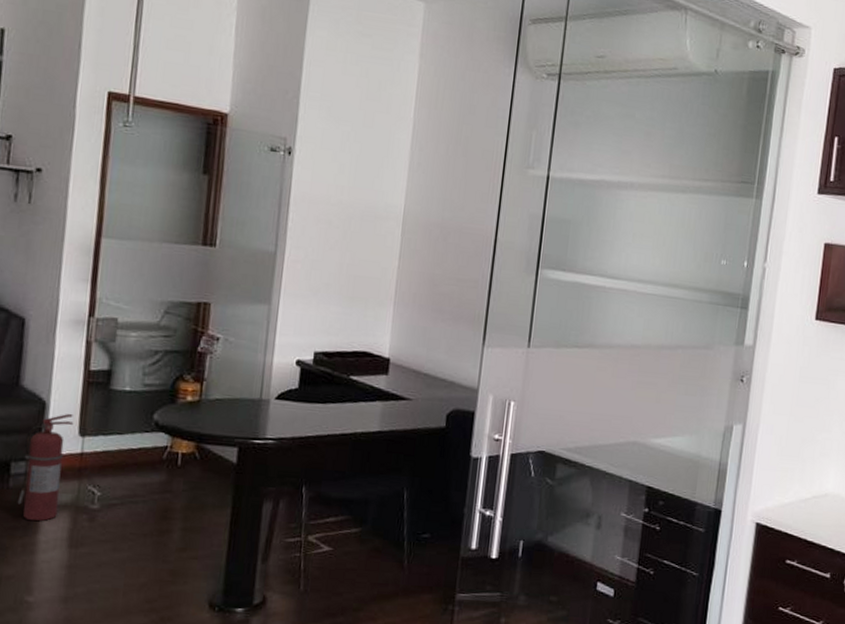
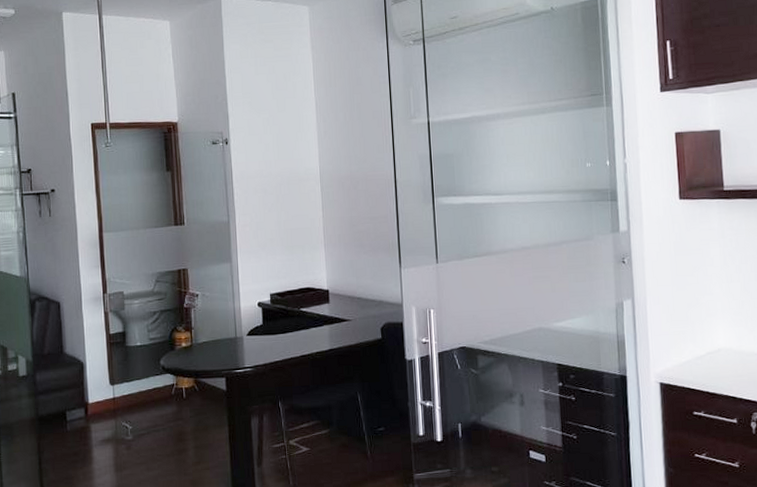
fire extinguisher: present [17,414,74,522] -> none [74,369,105,455]

